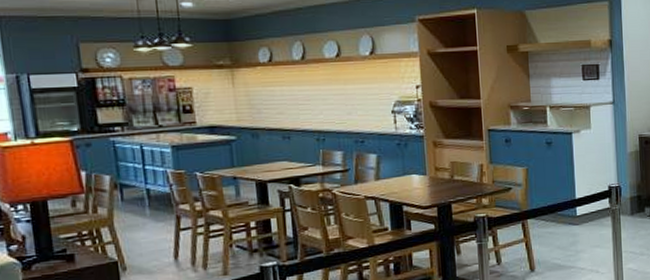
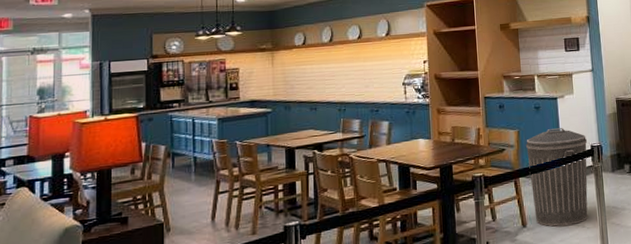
trash can: none [535,166,605,271] -> present [525,128,588,227]

